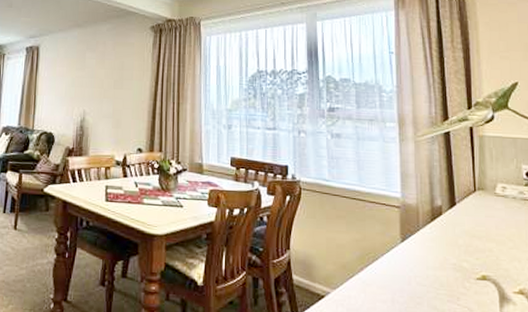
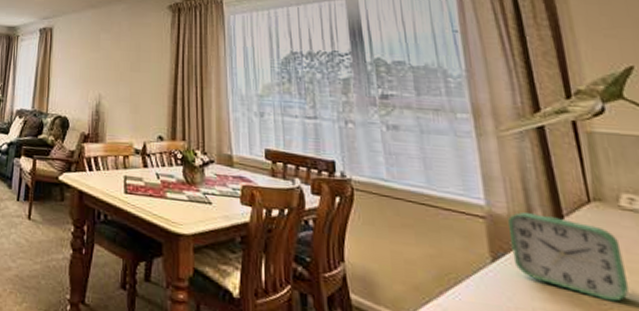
alarm clock: none [416,202,495,266] -> present [508,212,630,302]

